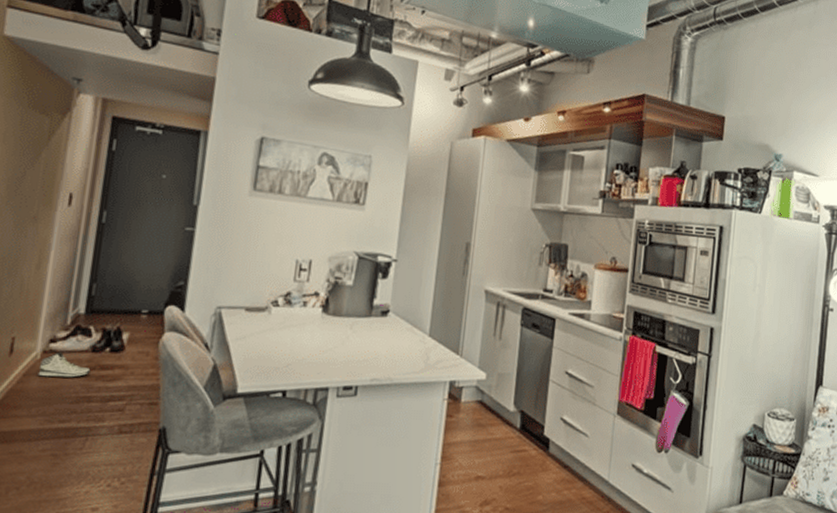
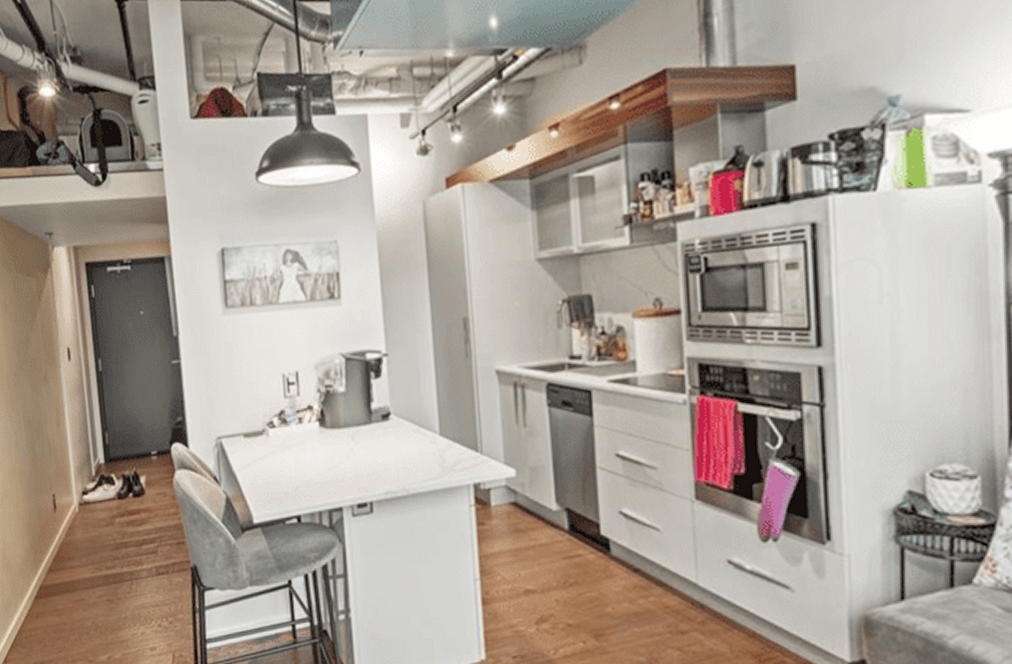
sneaker: present [37,351,91,378] -> none [79,502,121,528]

